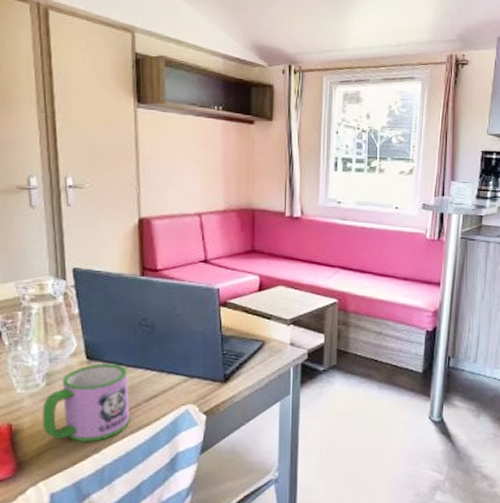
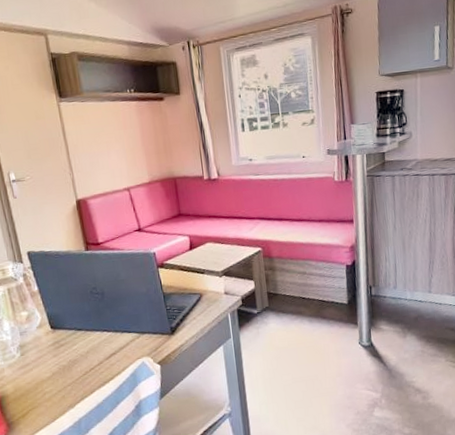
mug: present [42,364,130,442] -> none [21,330,96,401]

